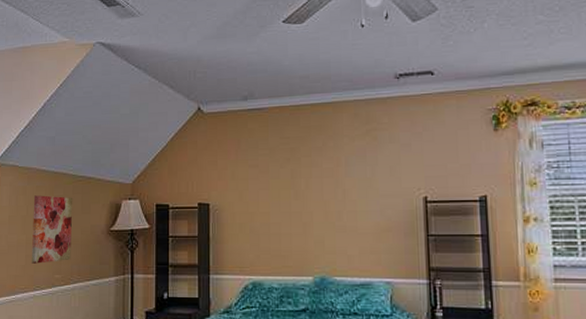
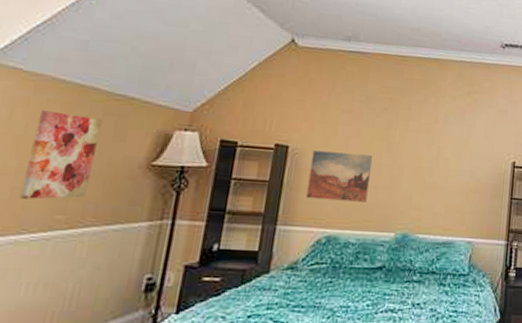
wall art: none [229,205,283,249] -> present [306,150,372,202]

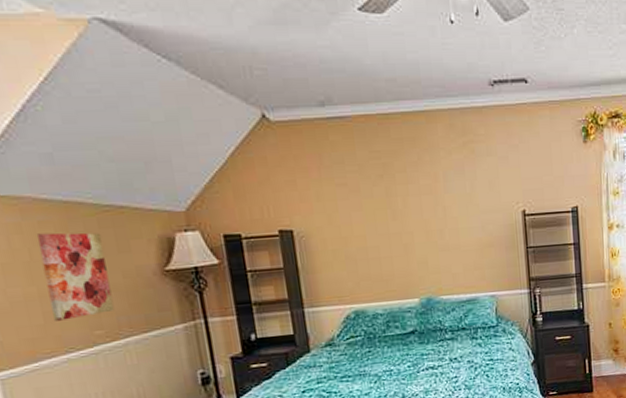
wall art: present [306,150,372,202] -> none [318,226,384,279]

